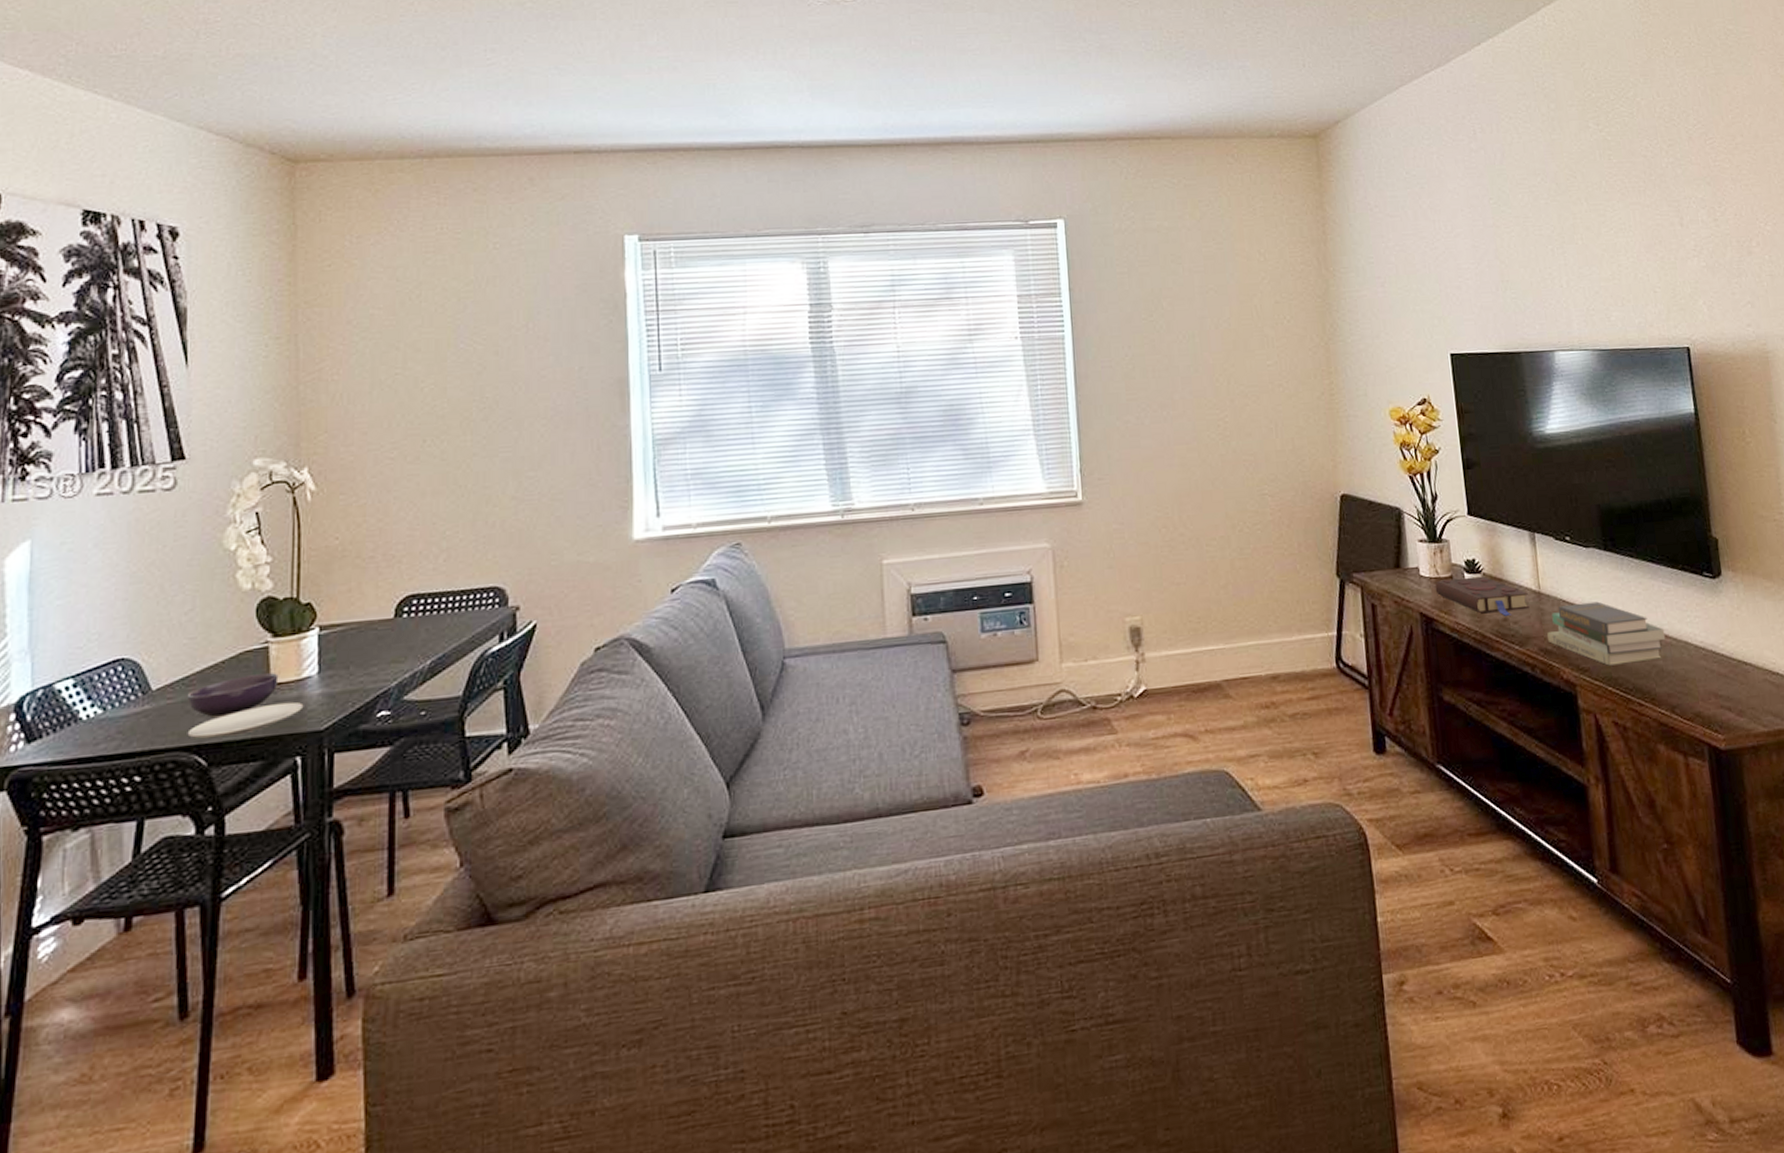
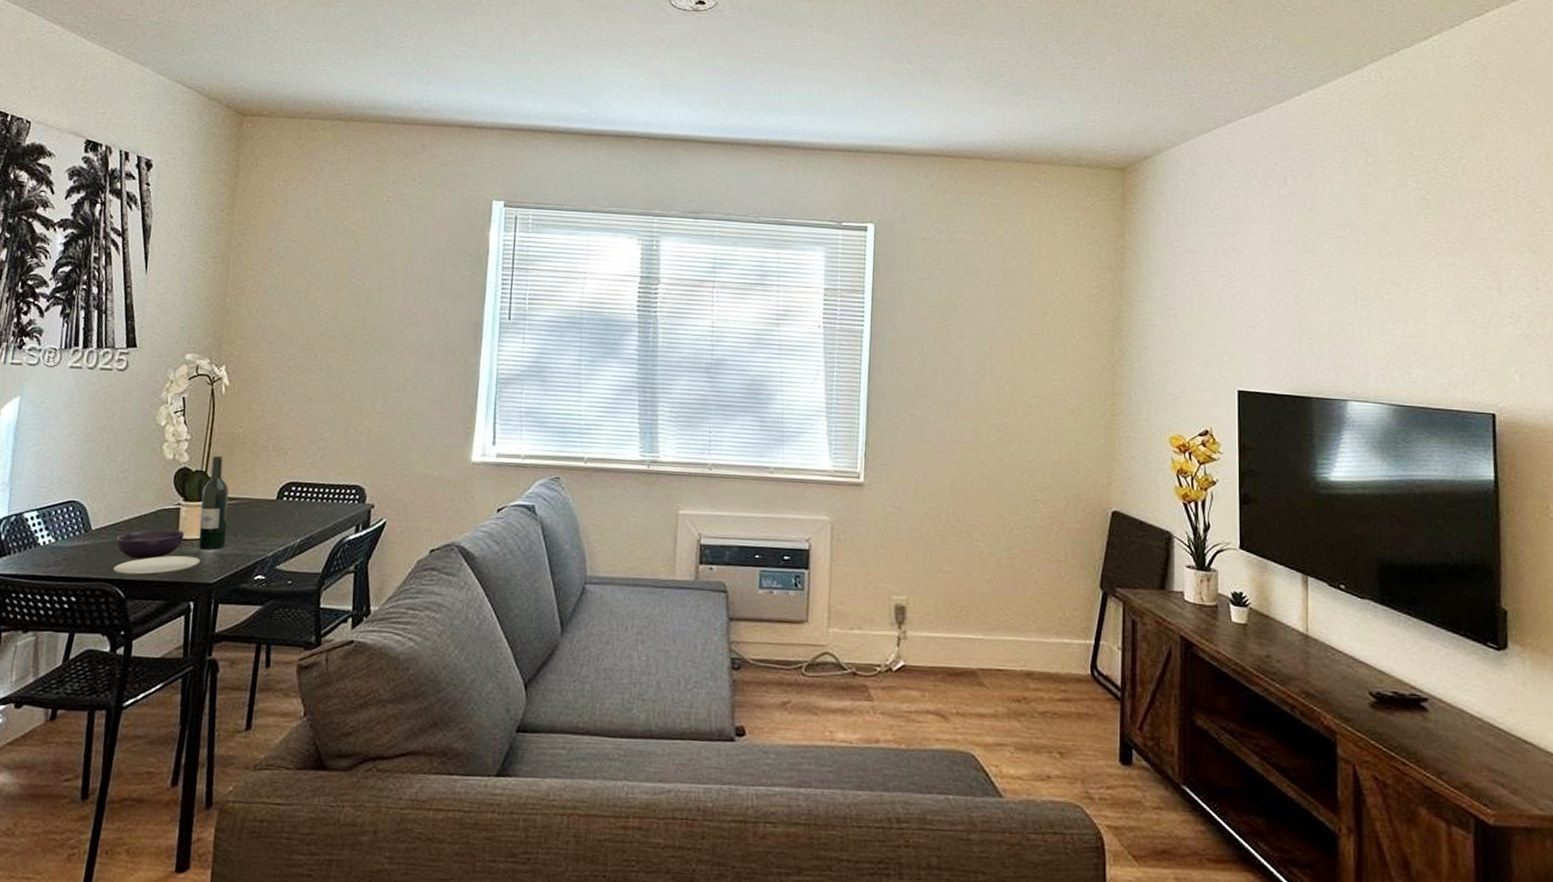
wine bottle: none [295,576,334,692] -> present [198,455,229,550]
book: present [1435,576,1530,616] -> none [1198,607,1295,653]
books: present [1547,601,1666,666] -> none [1311,652,1439,722]

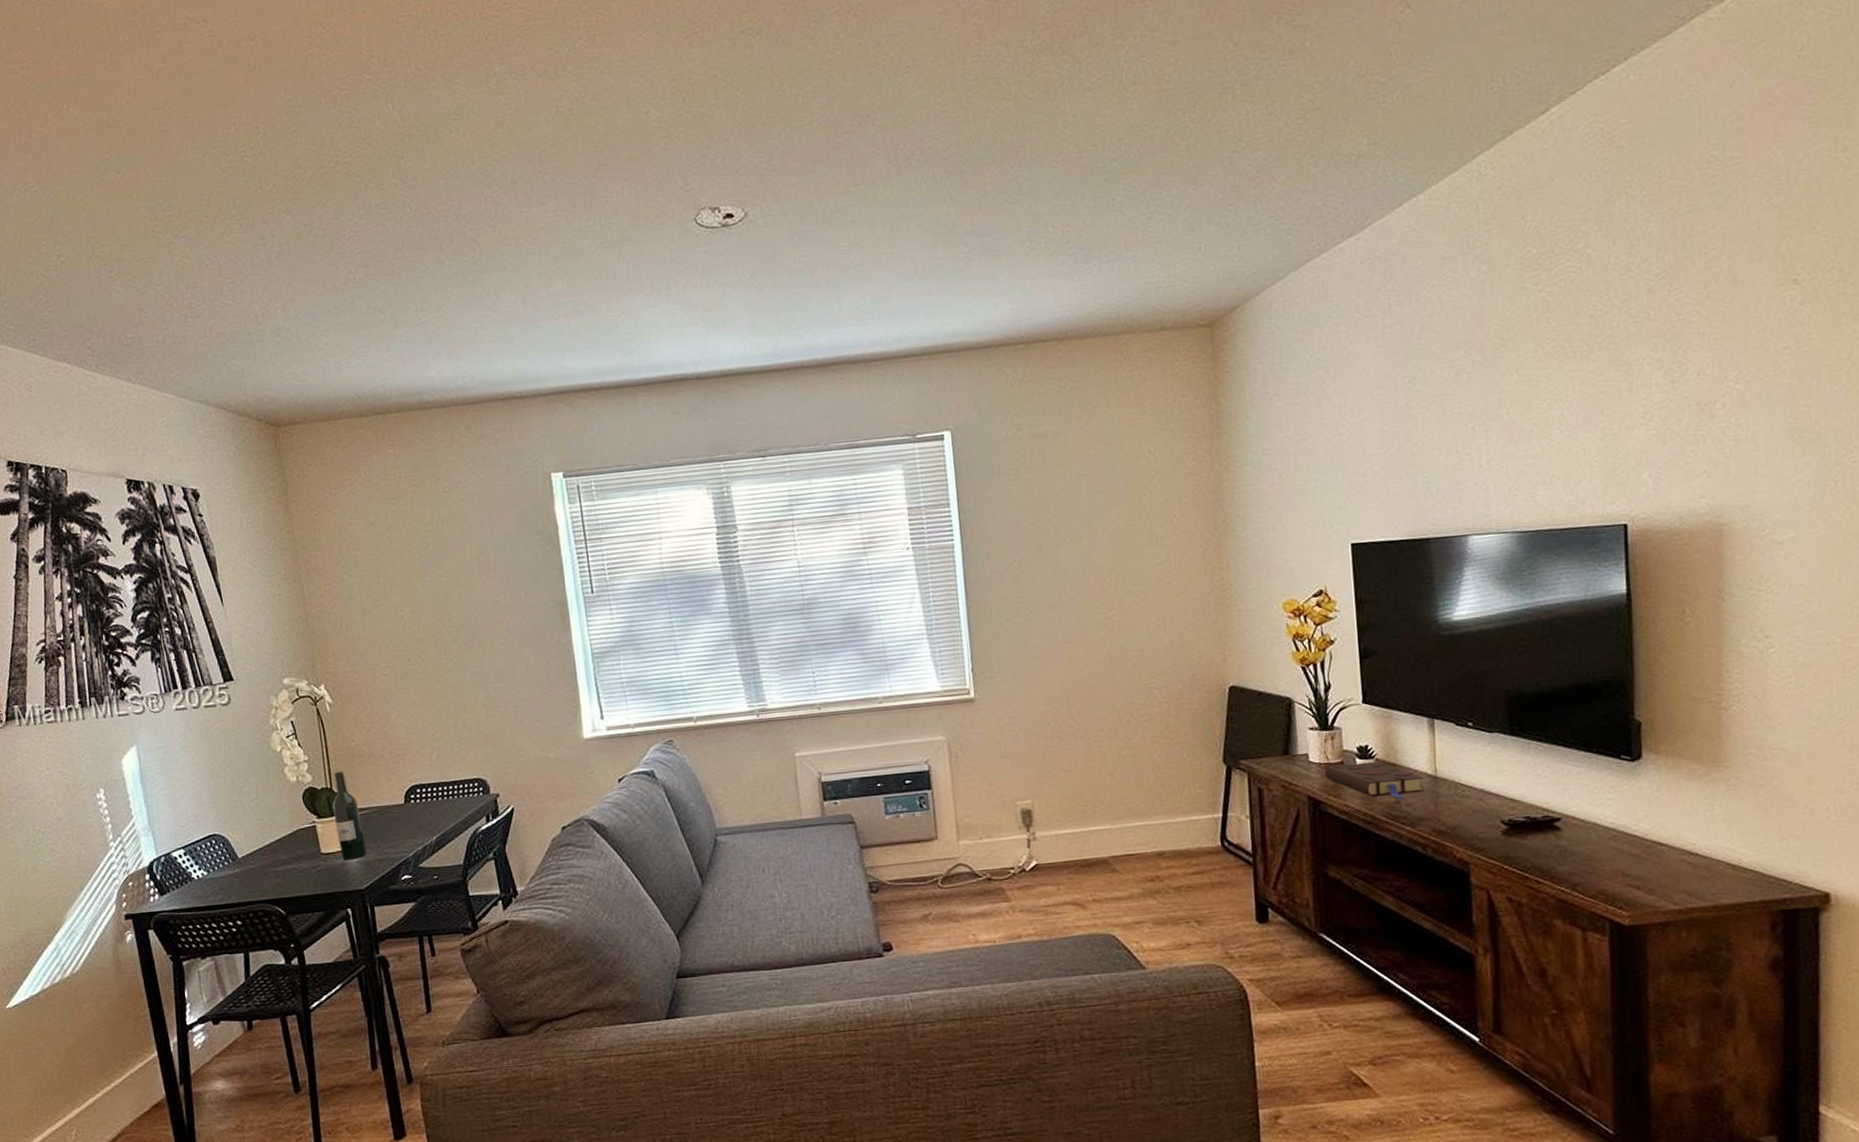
plate: present [113,555,201,577] -> none [268,867,348,895]
bowl: present [116,529,185,561] -> none [263,846,327,880]
book: none [1198,607,1295,653] -> present [1324,761,1424,799]

